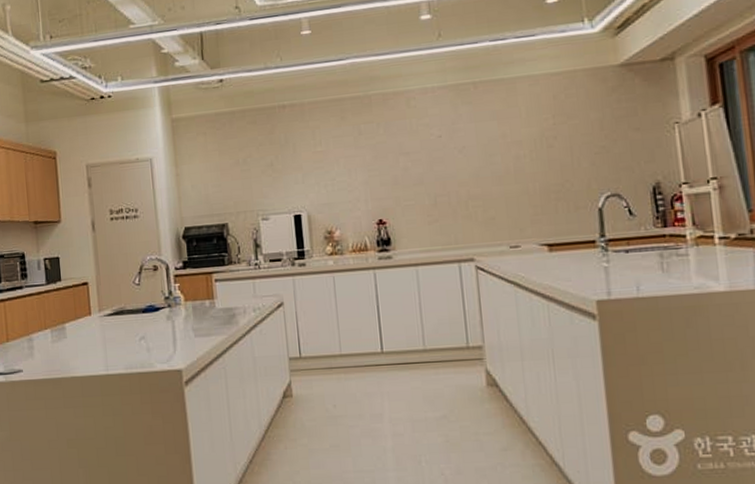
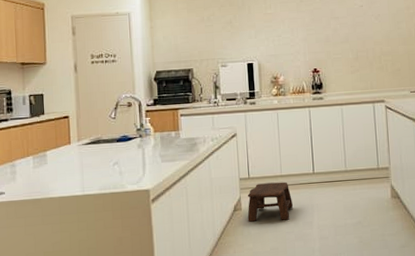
stool: none [299,363,357,412] -> present [247,182,293,222]

